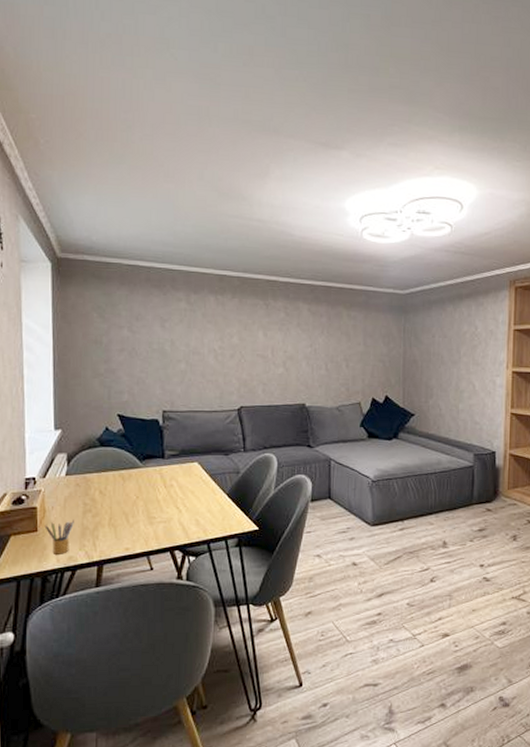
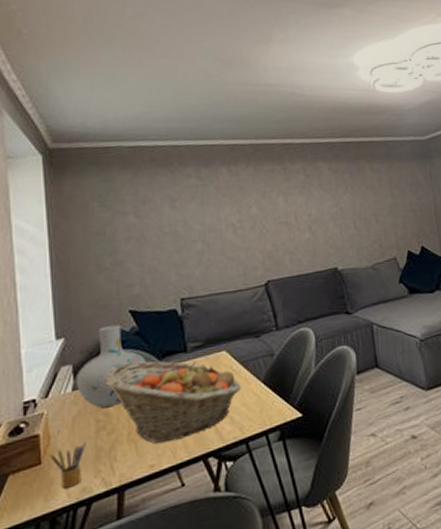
vase: none [69,425,128,493] -> present [76,325,145,408]
fruit basket: none [92,460,209,531] -> present [103,360,242,444]

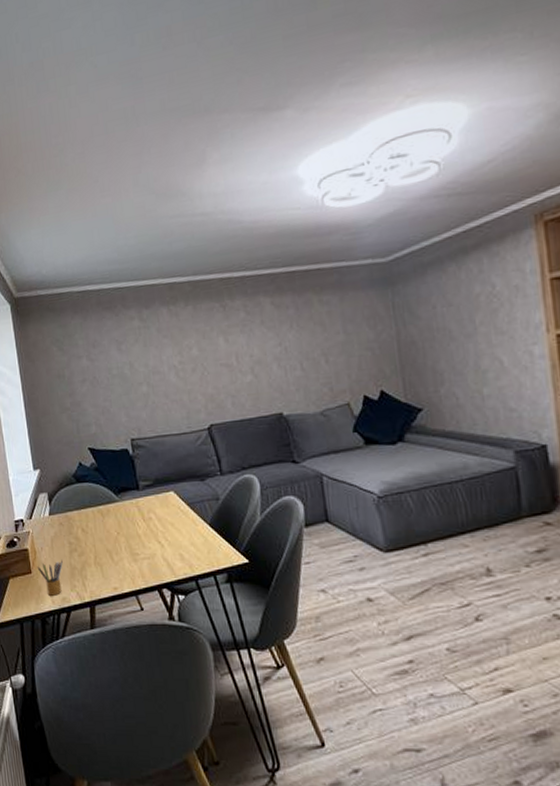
vase: present [76,325,145,408] -> none [51,460,105,532]
fruit basket: present [103,360,242,444] -> none [72,495,190,569]

